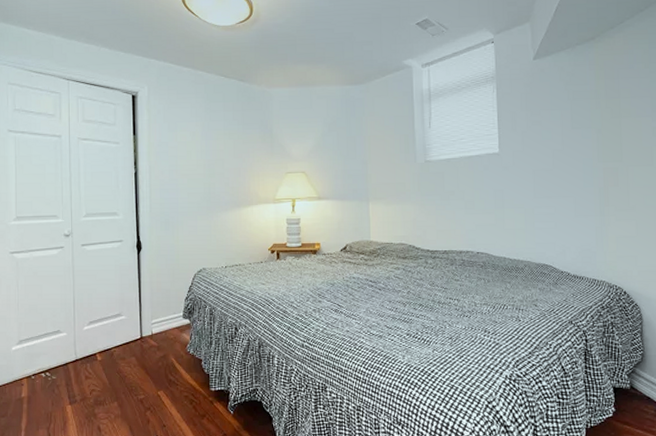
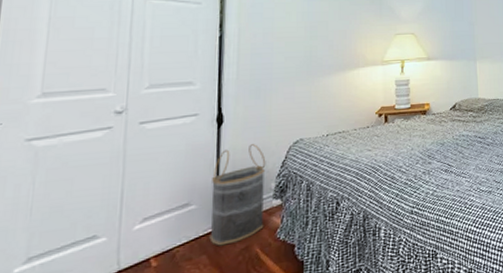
basket: none [136,270,177,352] -> present [209,144,266,246]

